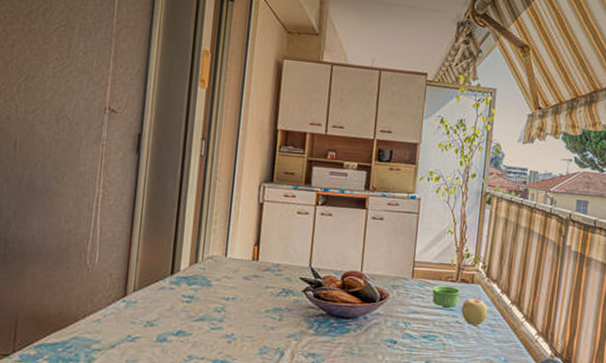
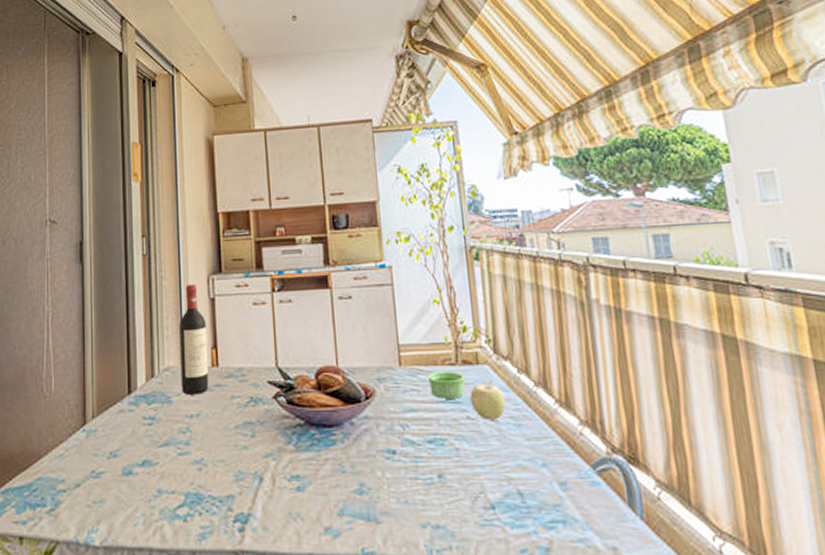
wine bottle: none [221,188,253,282] -> present [179,284,209,395]

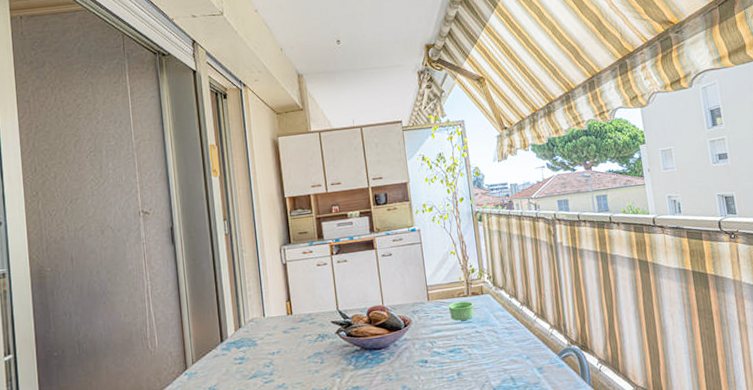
wine bottle: present [179,284,209,395] -> none [259,254,286,338]
fruit: present [470,381,506,420] -> none [477,305,502,332]

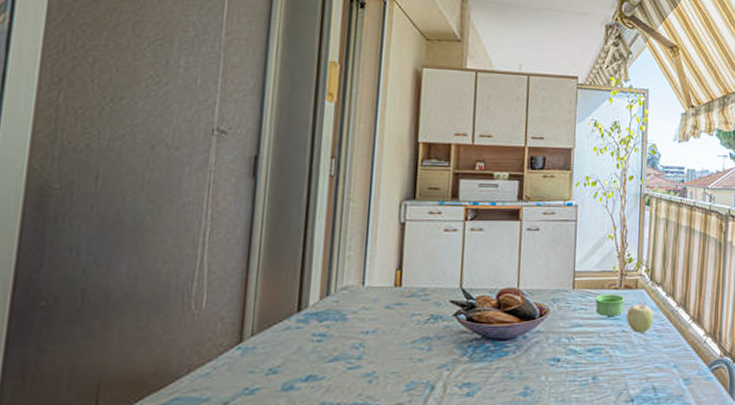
fruit: none [477,305,502,332] -> present [627,302,654,333]

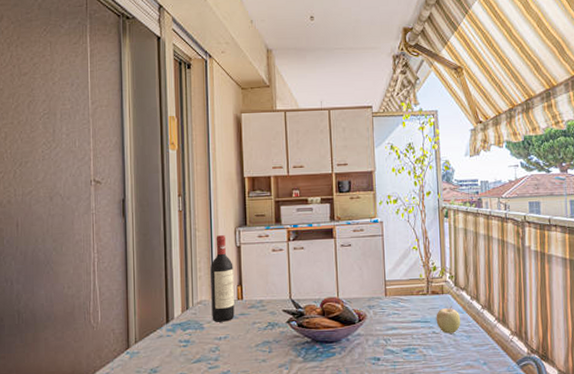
wine bottle: none [359,208,394,313] -> present [210,235,235,322]
ramekin: present [595,294,625,316] -> none [406,300,433,319]

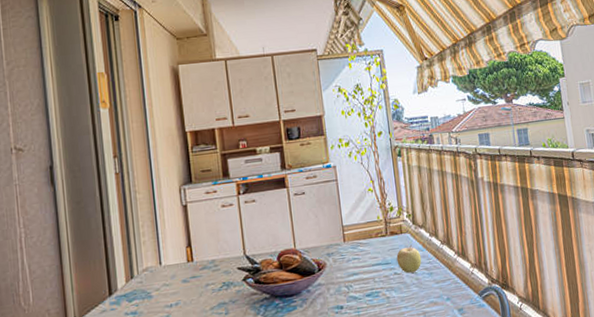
wine bottle: present [210,235,235,322] -> none [155,195,186,289]

